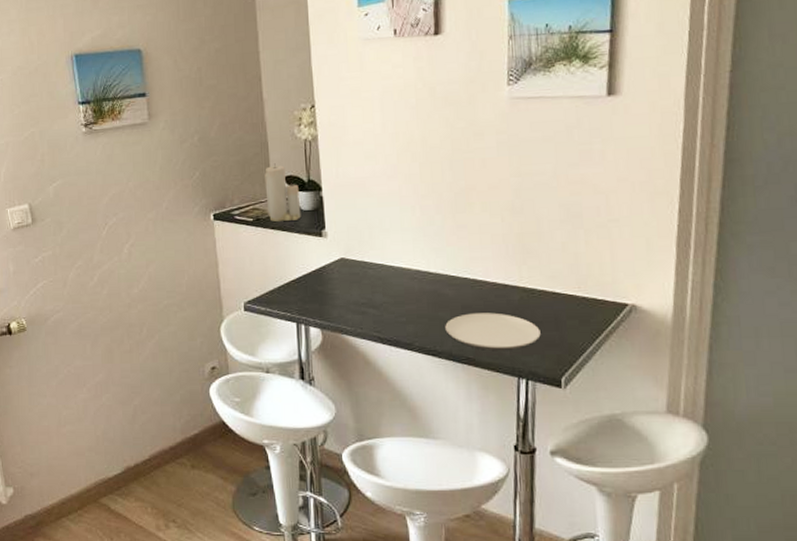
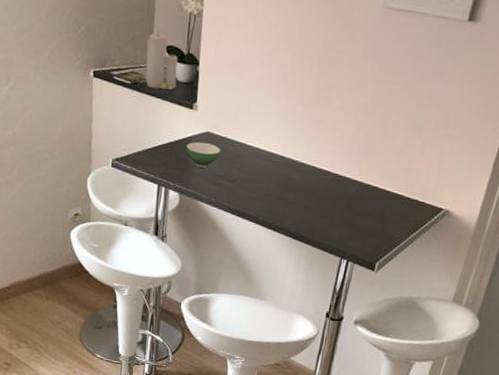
bowl: none [321,269,360,297] -> present [186,141,221,168]
plate: present [445,312,541,350] -> none [288,198,367,234]

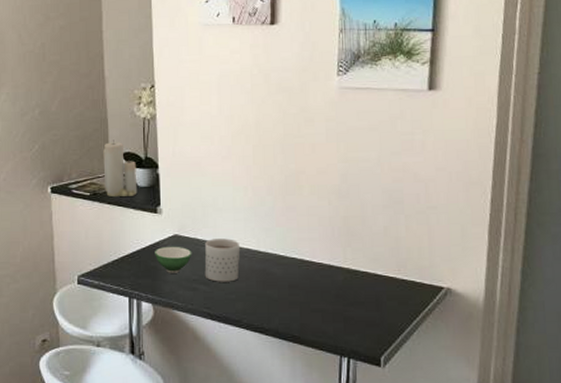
mug: none [230,140,267,182] -> present [204,238,241,282]

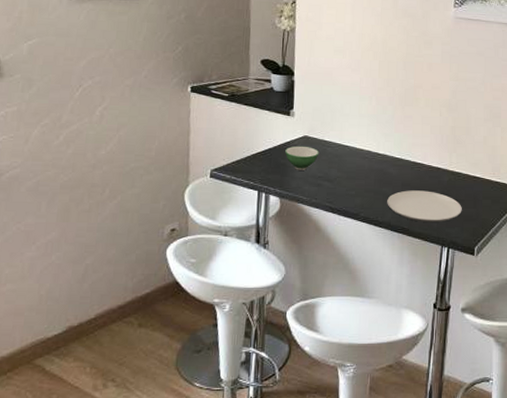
candle: present [103,140,138,197] -> none [243,47,274,99]
mug: present [204,238,241,282] -> none [329,141,363,180]
plate: none [272,292,362,329] -> present [387,190,462,222]

